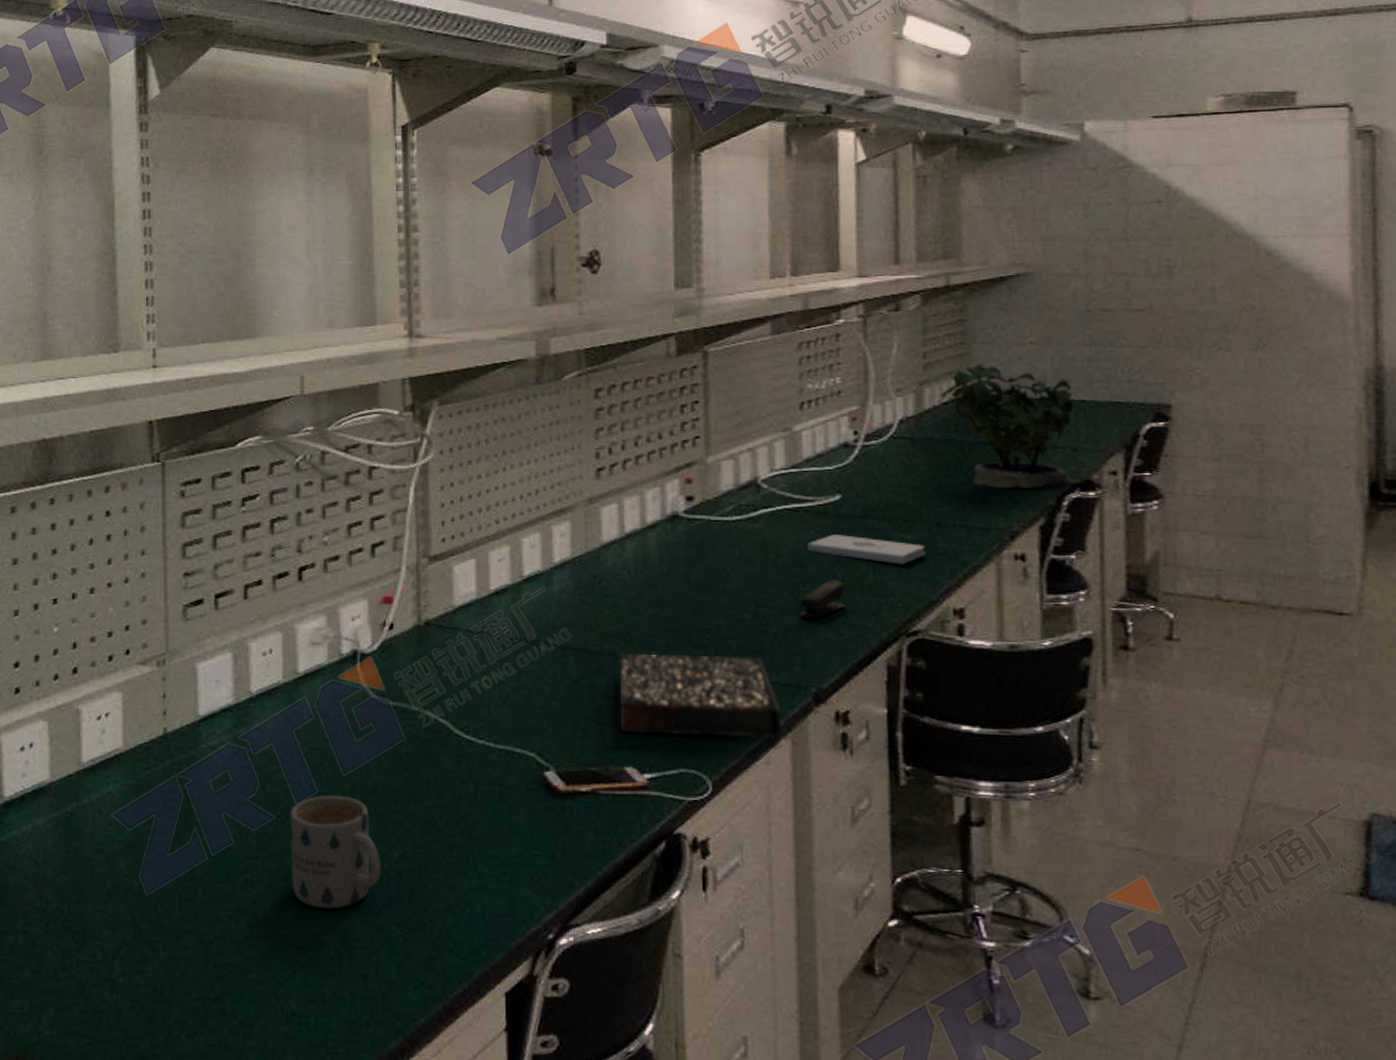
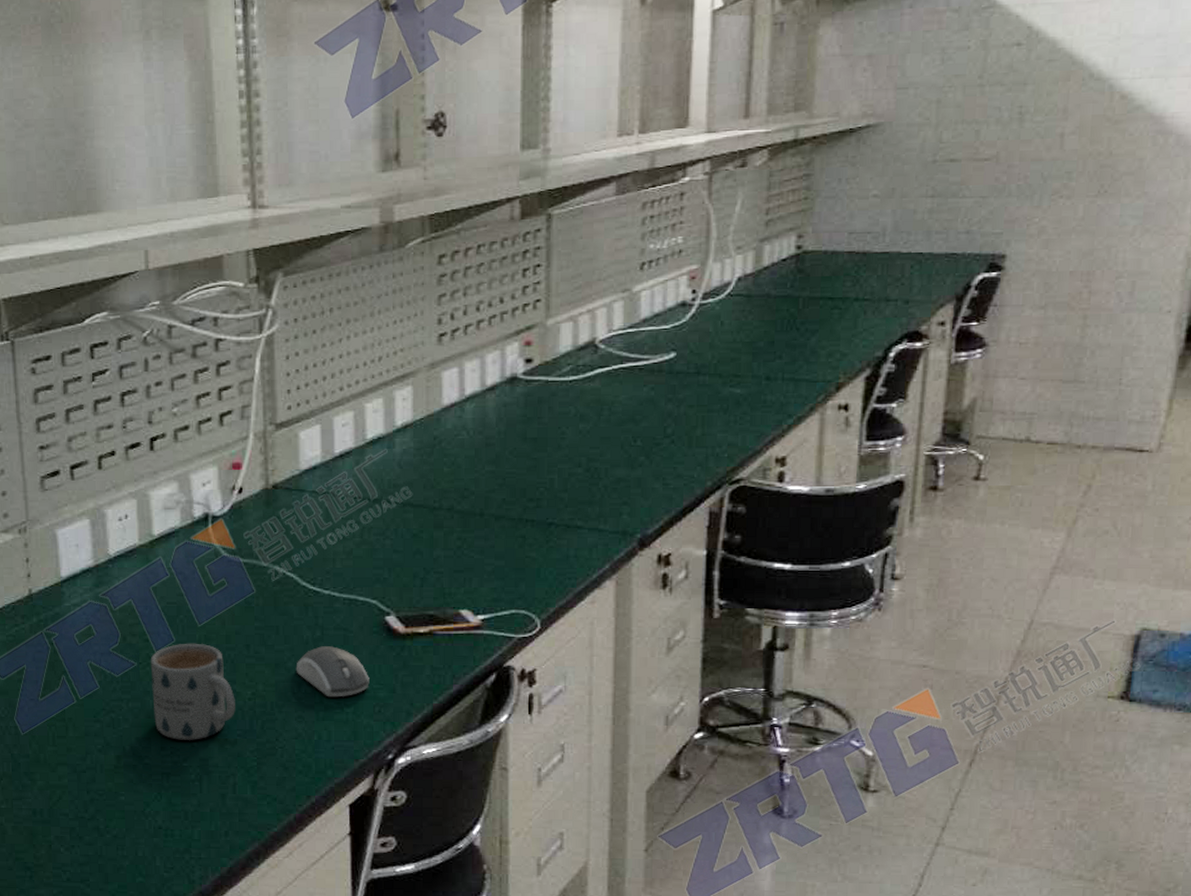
computer mouse: none [447,803,528,864] -> present [296,646,370,698]
book: present [619,652,782,739] -> none [456,507,608,580]
stapler: present [800,580,846,618] -> none [630,434,674,470]
notepad: present [807,533,925,565] -> none [640,390,753,418]
potted plant: present [941,357,1085,489] -> none [780,210,913,343]

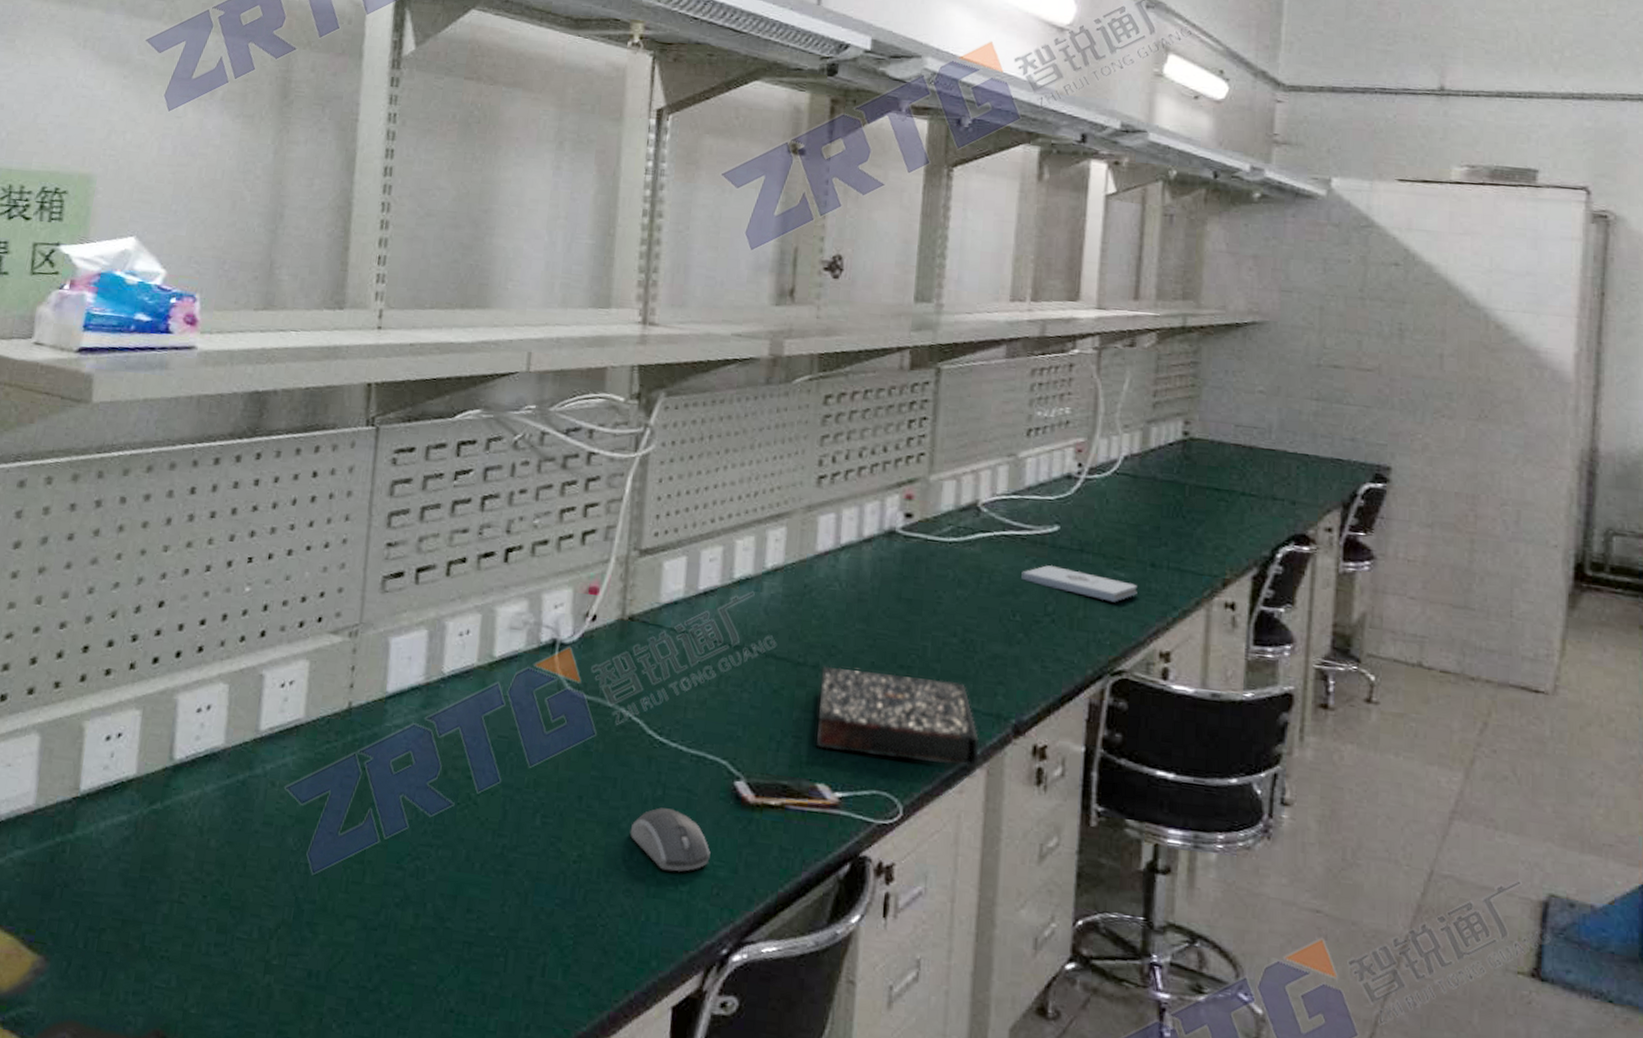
mug: present [150,643,235,741] -> none [464,786,559,906]
book: none [456,507,608,580] -> present [817,665,979,768]
notepad: none [640,390,753,418] -> present [1021,564,1138,602]

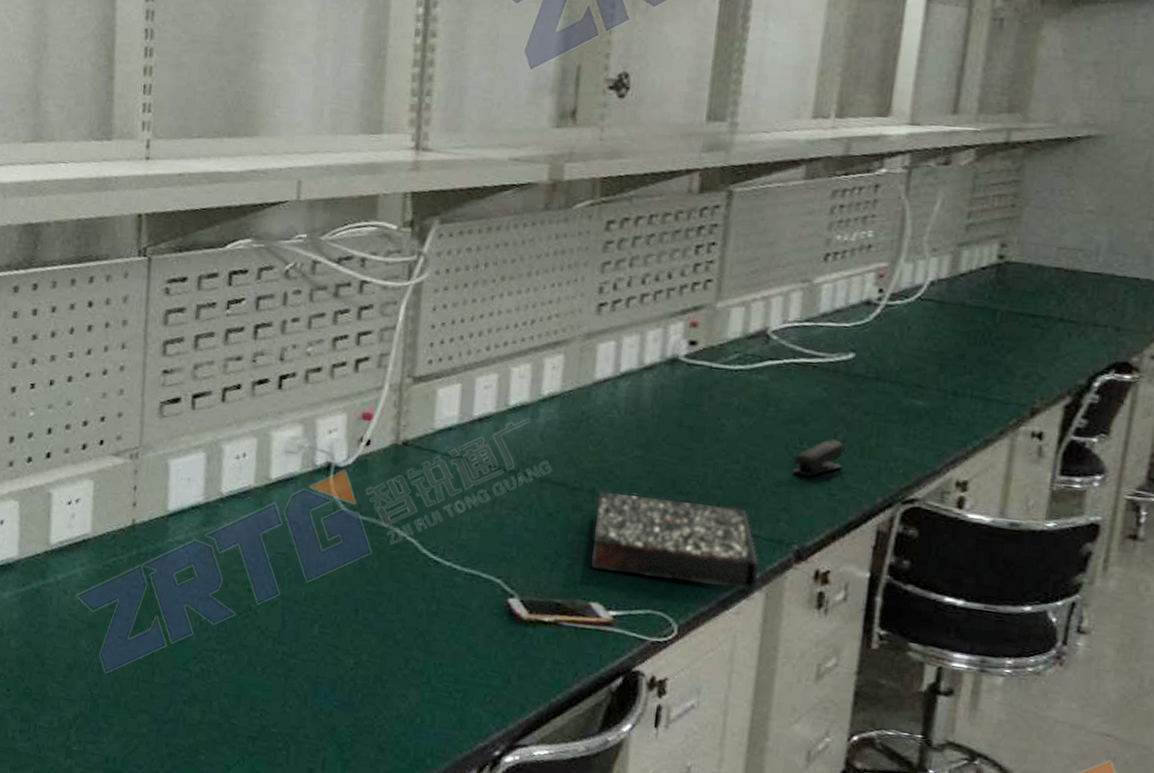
computer mouse: present [630,807,711,872] -> none [405,621,484,680]
stapler: none [1007,611,1054,648] -> present [793,439,843,476]
notepad: present [1021,564,1138,602] -> none [811,392,937,431]

